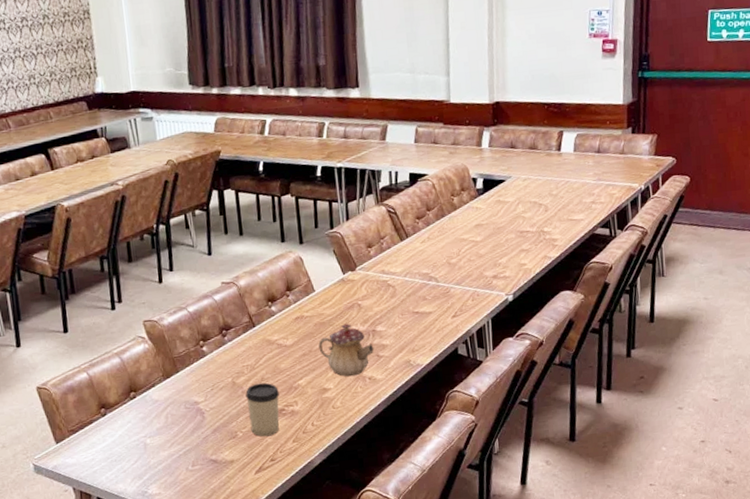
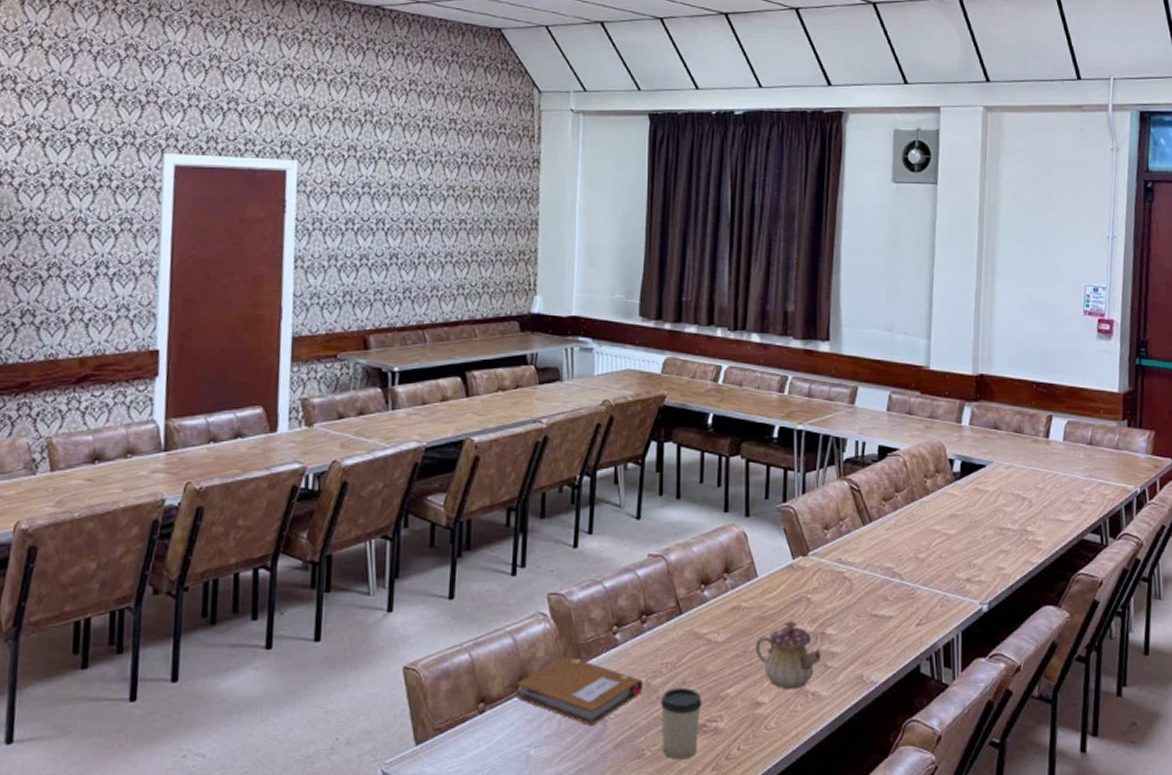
notebook: none [128,367,230,418] -> present [516,656,643,726]

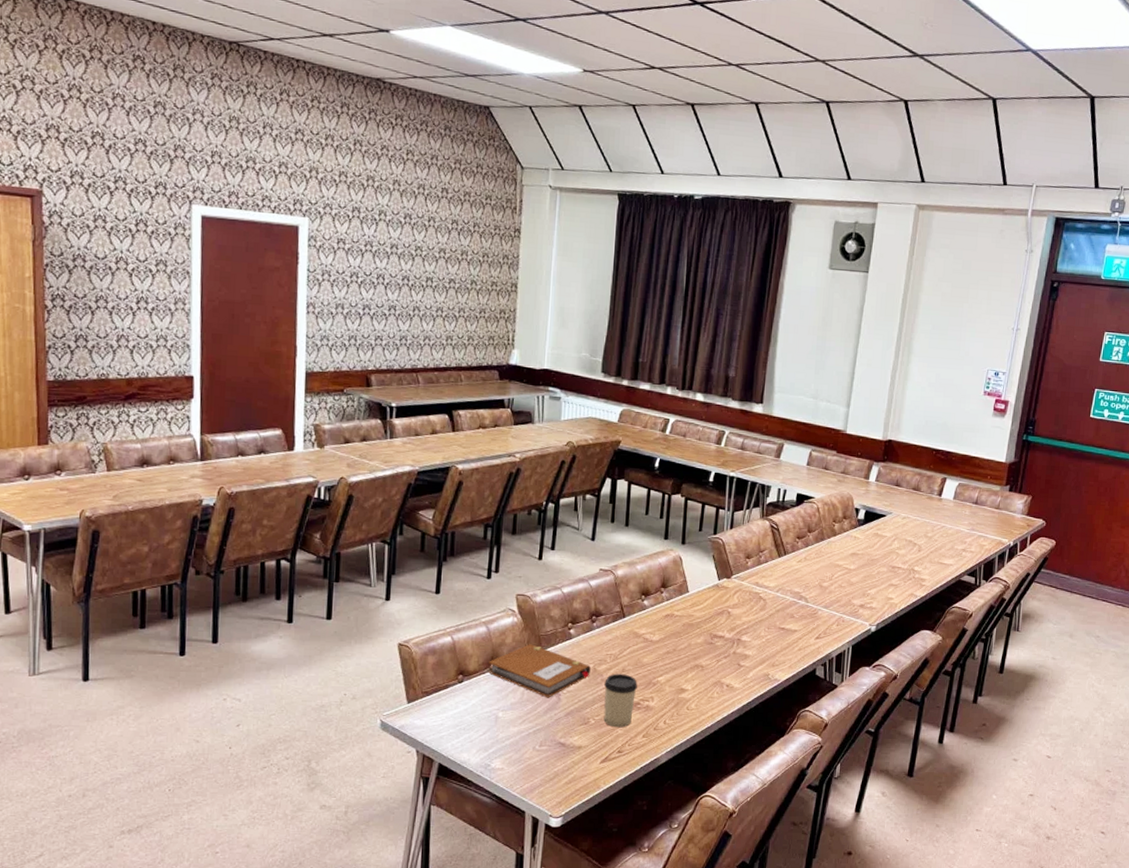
teapot: present [755,621,821,690] -> none [683,628,737,681]

